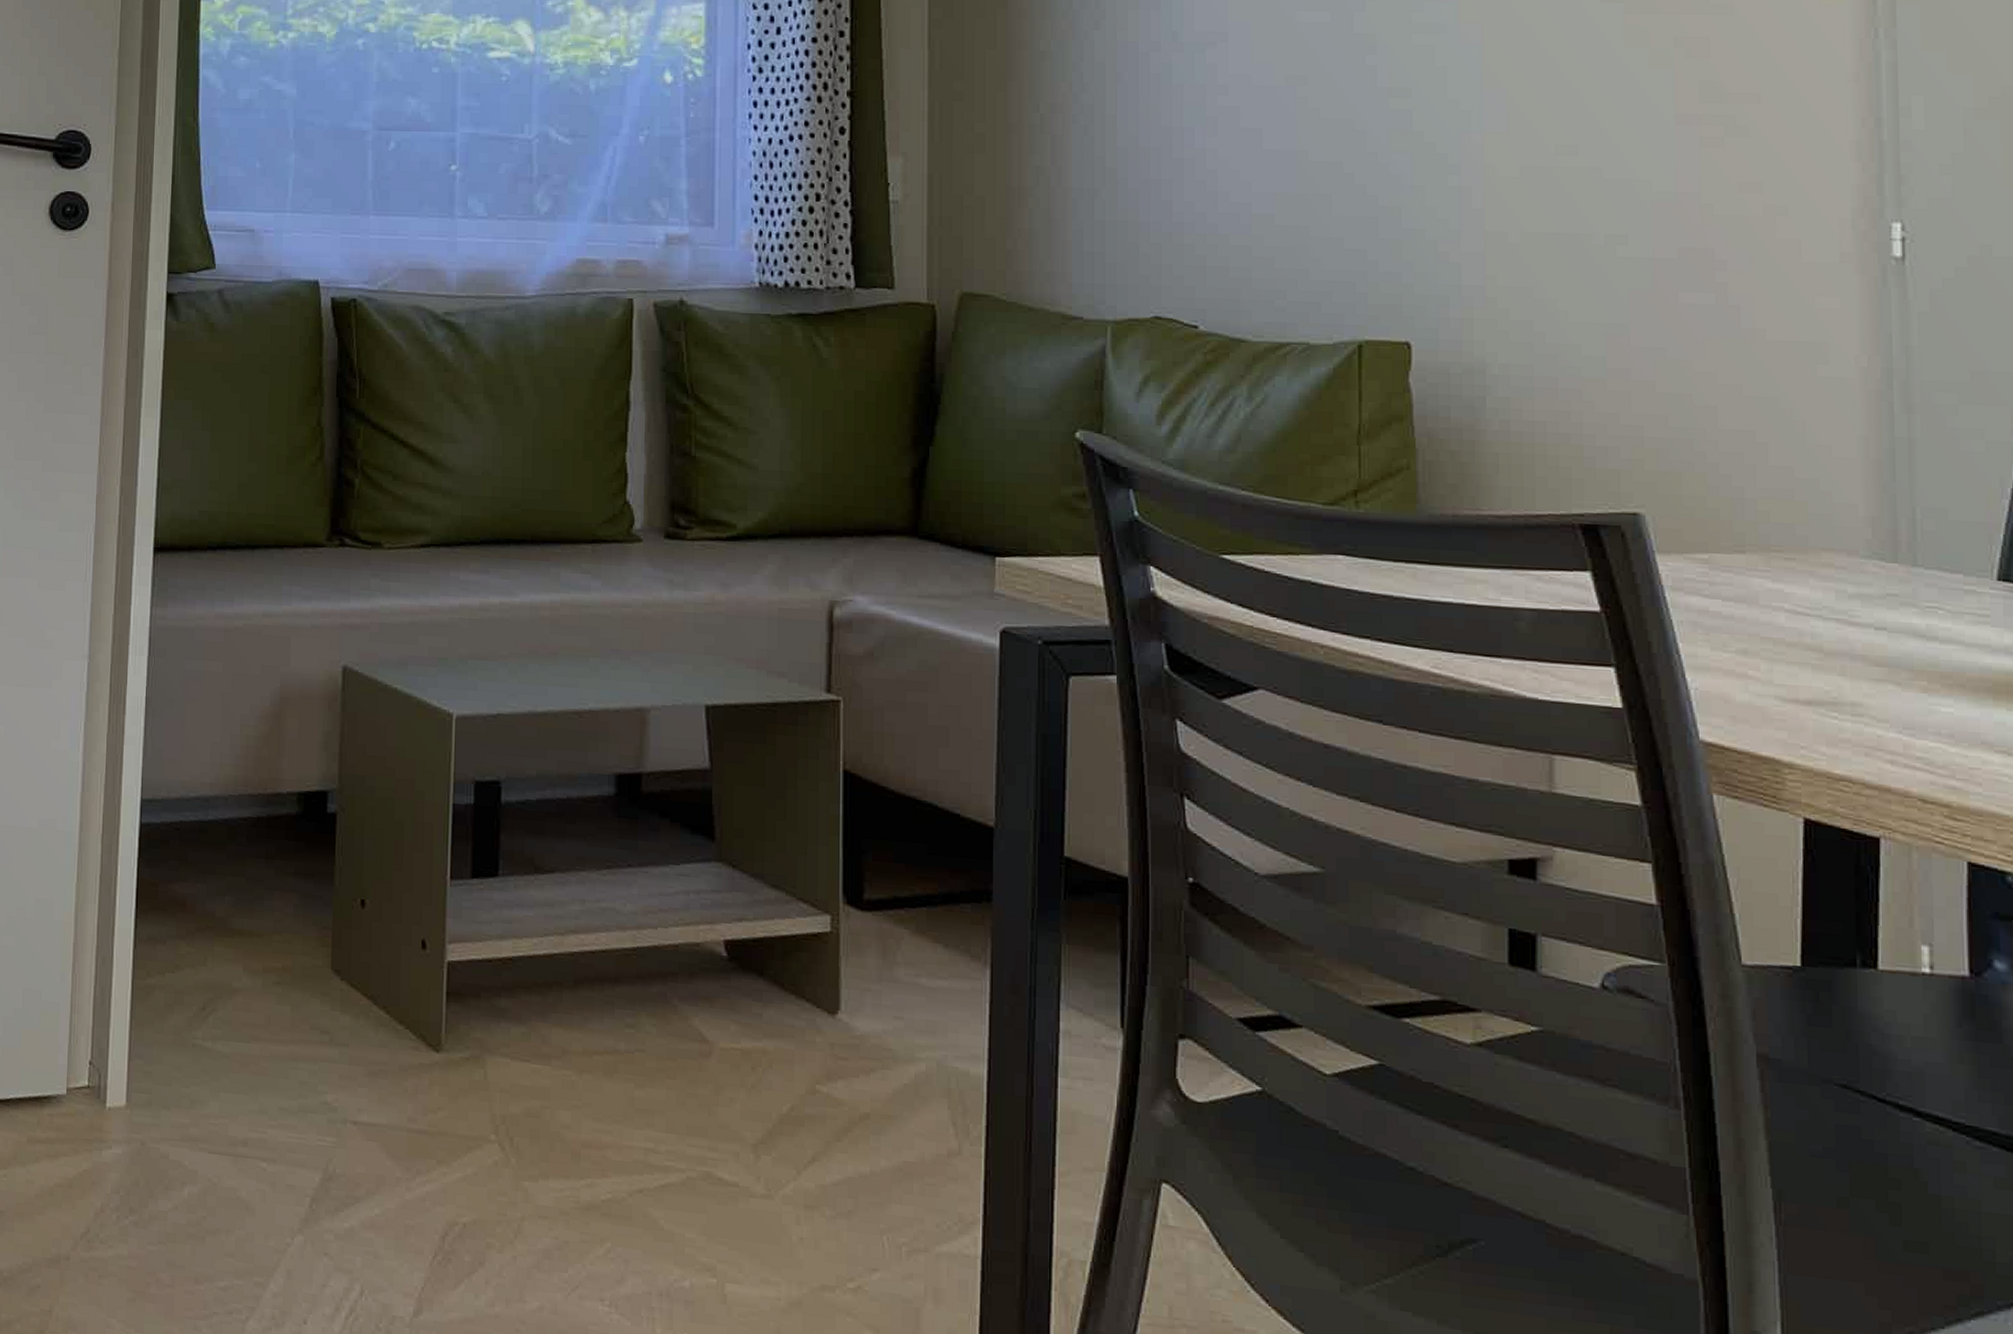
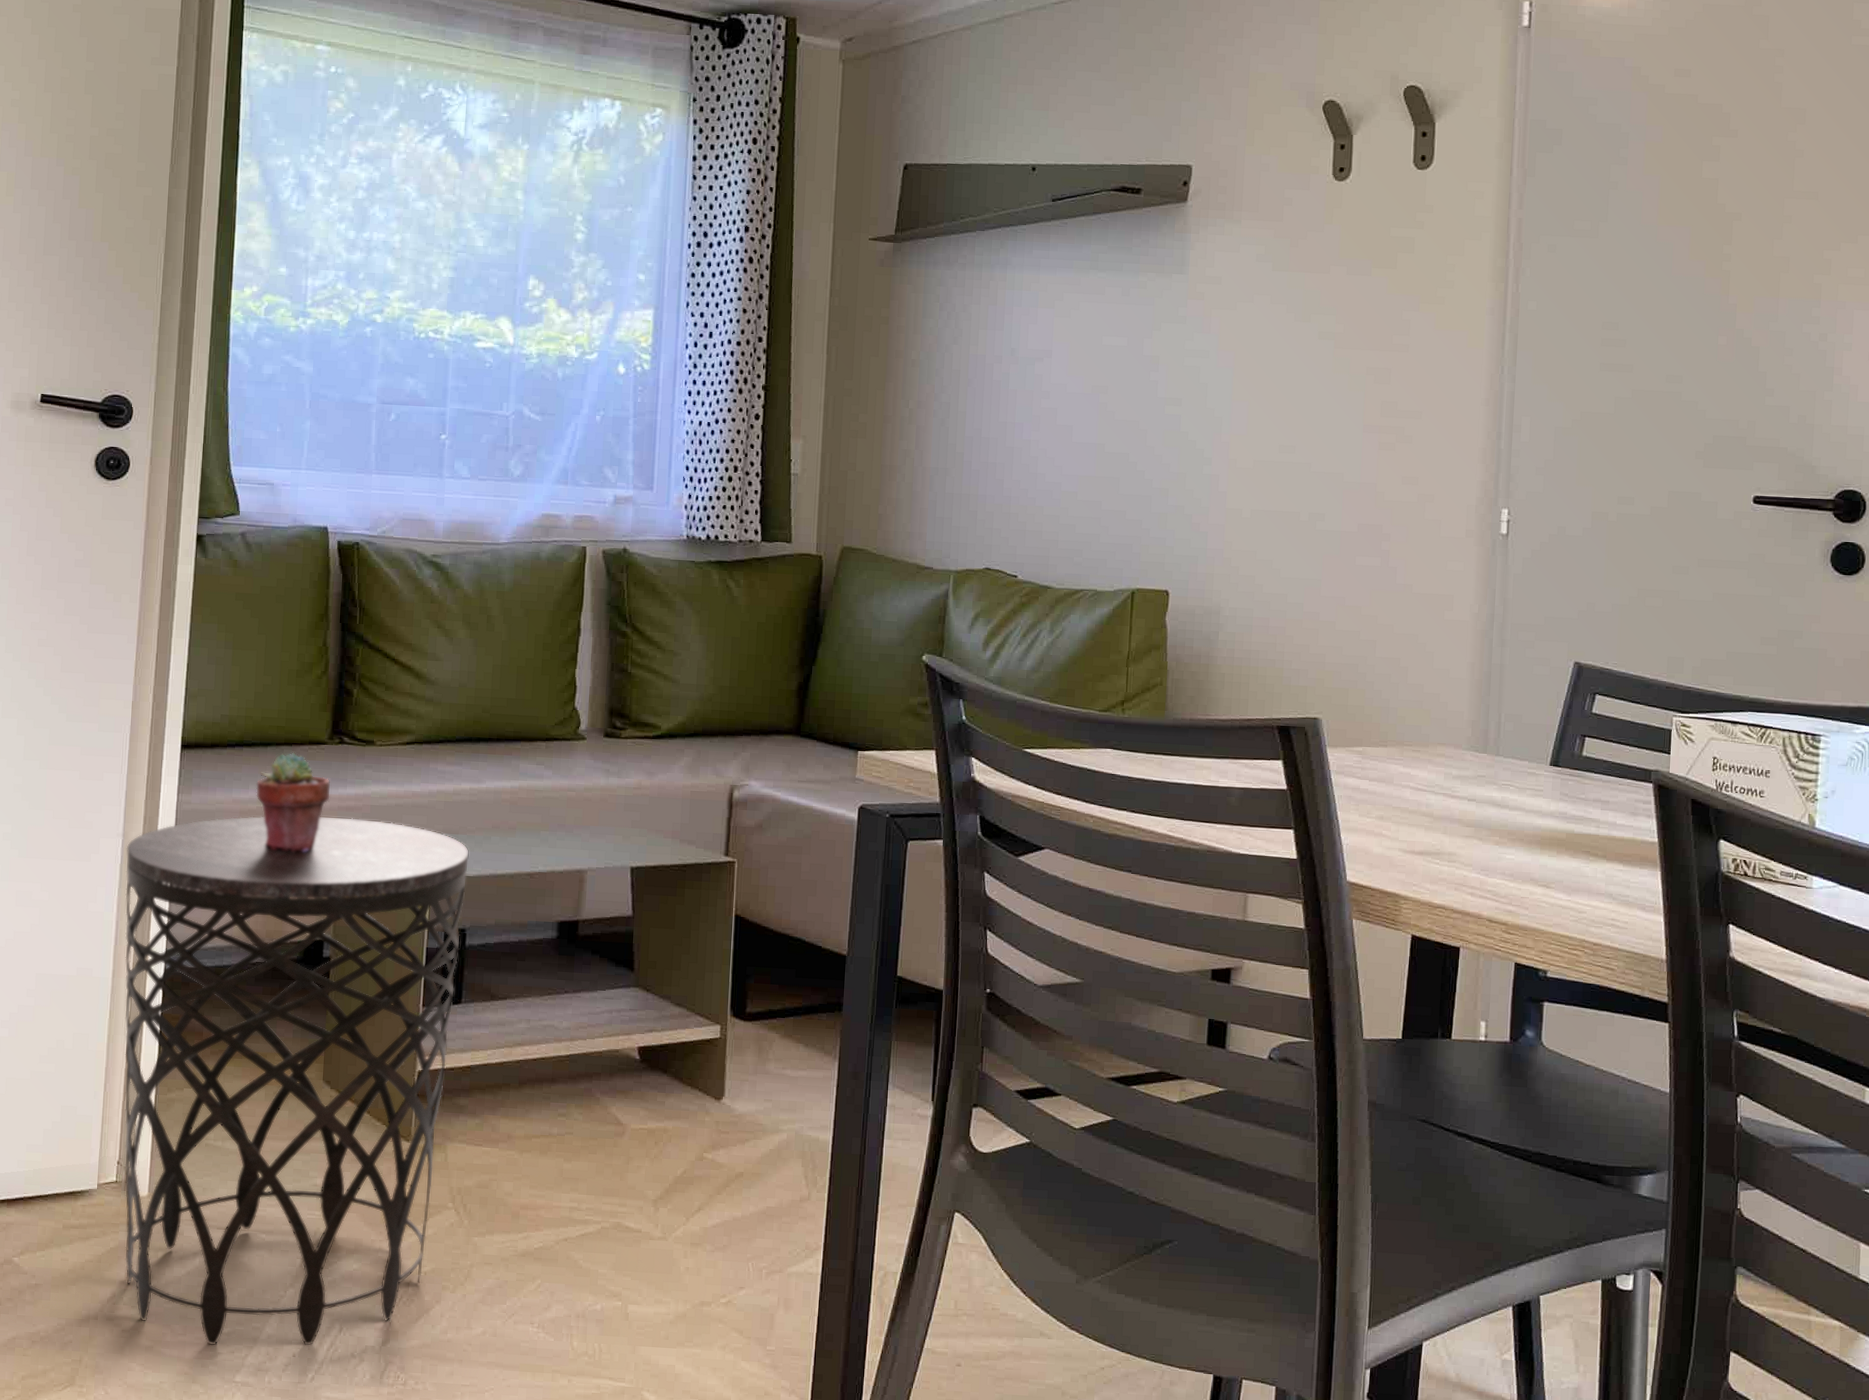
side table: none [92,635,501,1311] -> present [124,816,469,1346]
potted succulent: none [242,556,331,681] -> present [256,752,331,852]

